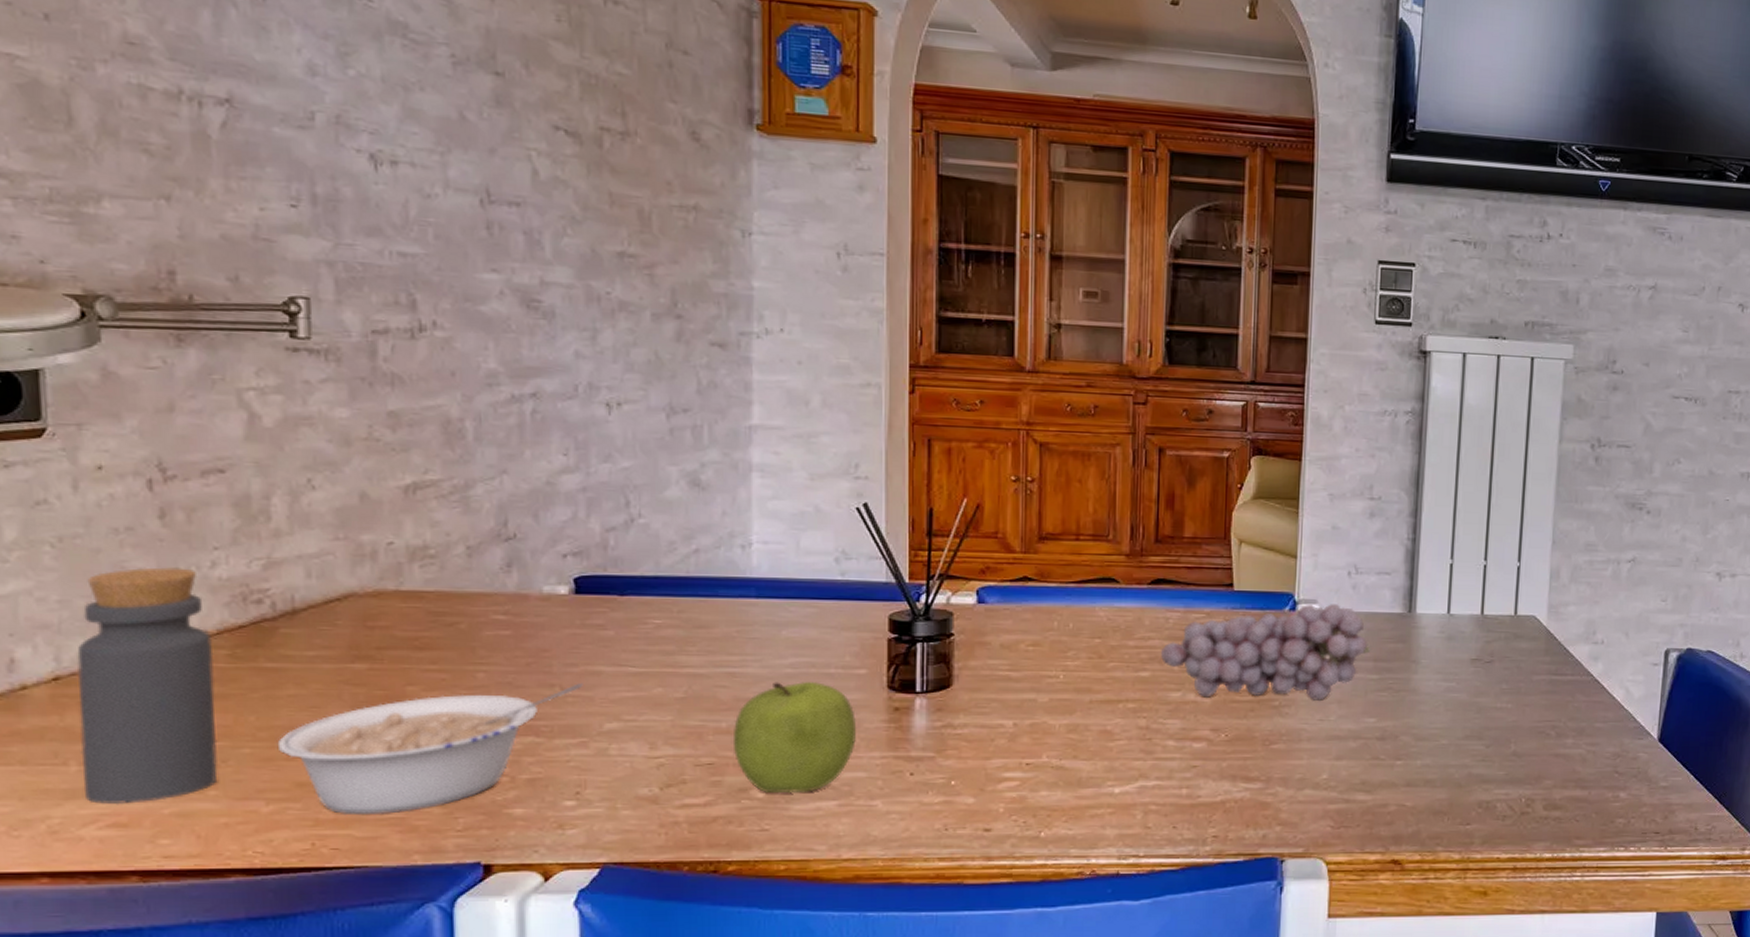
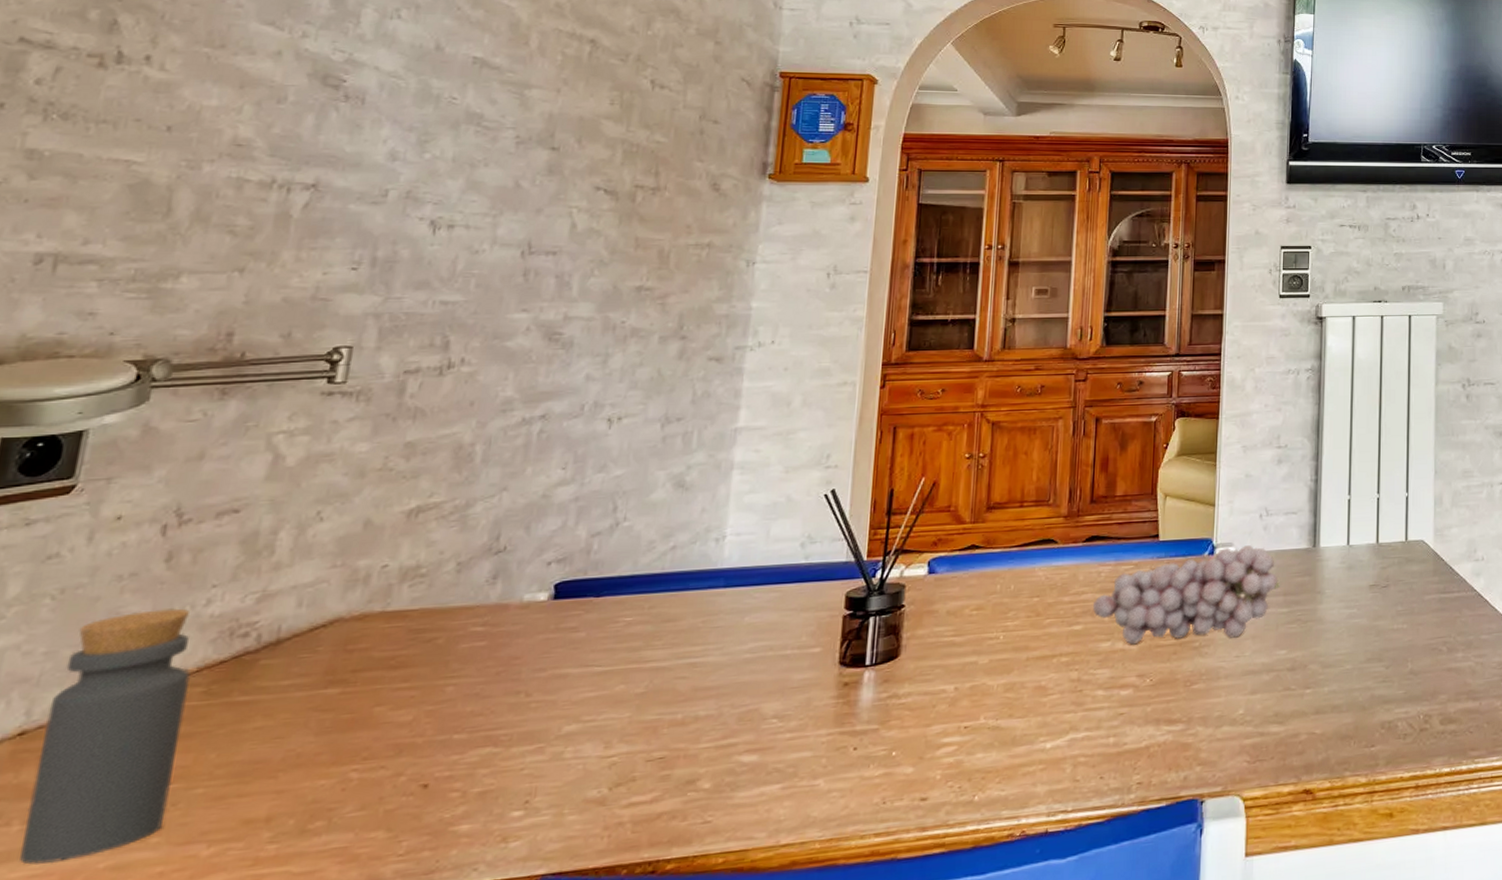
legume: present [277,683,583,816] -> none [232,687,548,851]
fruit: present [732,682,857,794] -> none [685,665,808,783]

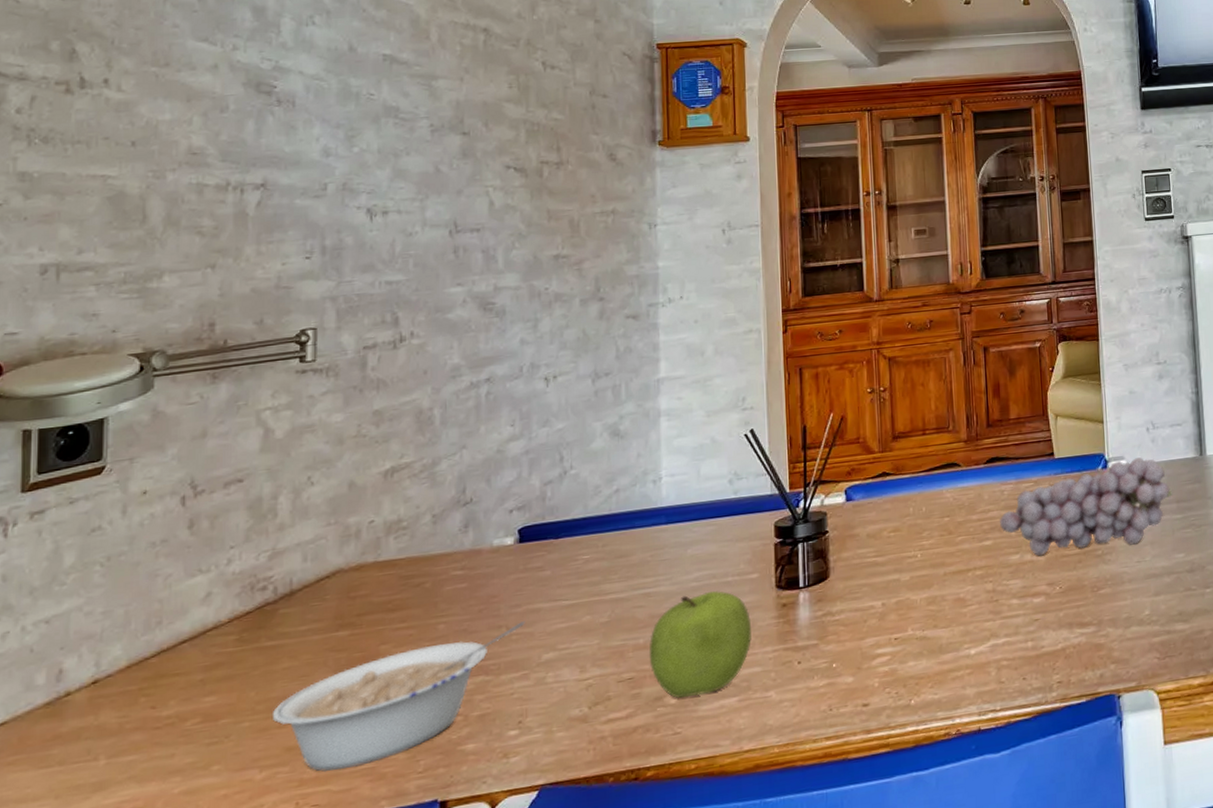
bottle: present [20,608,190,865] -> none [109,568,225,792]
legume: none [232,687,548,851] -> present [272,621,525,773]
fruit: none [685,665,808,783] -> present [649,591,752,699]

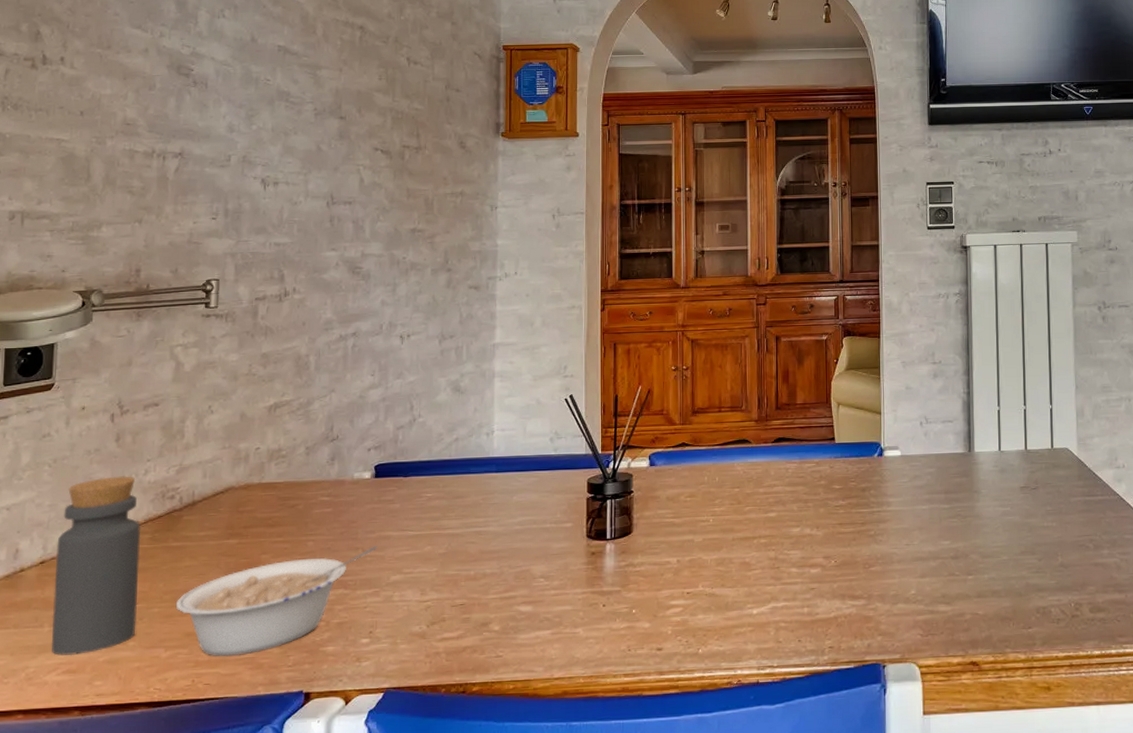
bottle: none [109,568,225,792] -> present [52,476,141,656]
fruit: present [649,591,752,699] -> none [478,535,565,627]
fruit: present [1000,457,1173,556] -> none [784,449,942,531]

